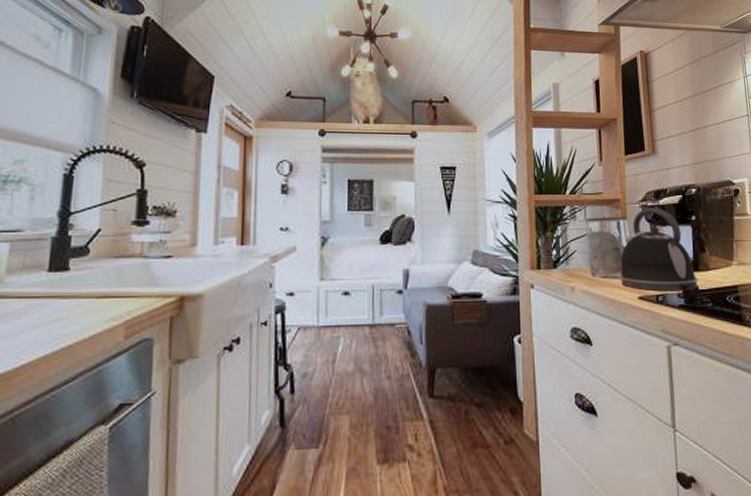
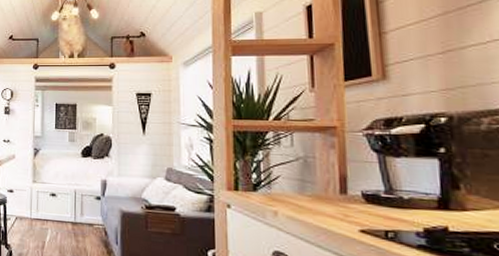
jar: present [585,216,630,280] -> none [292,144,349,210]
kettle: present [619,207,698,292] -> none [334,136,448,231]

